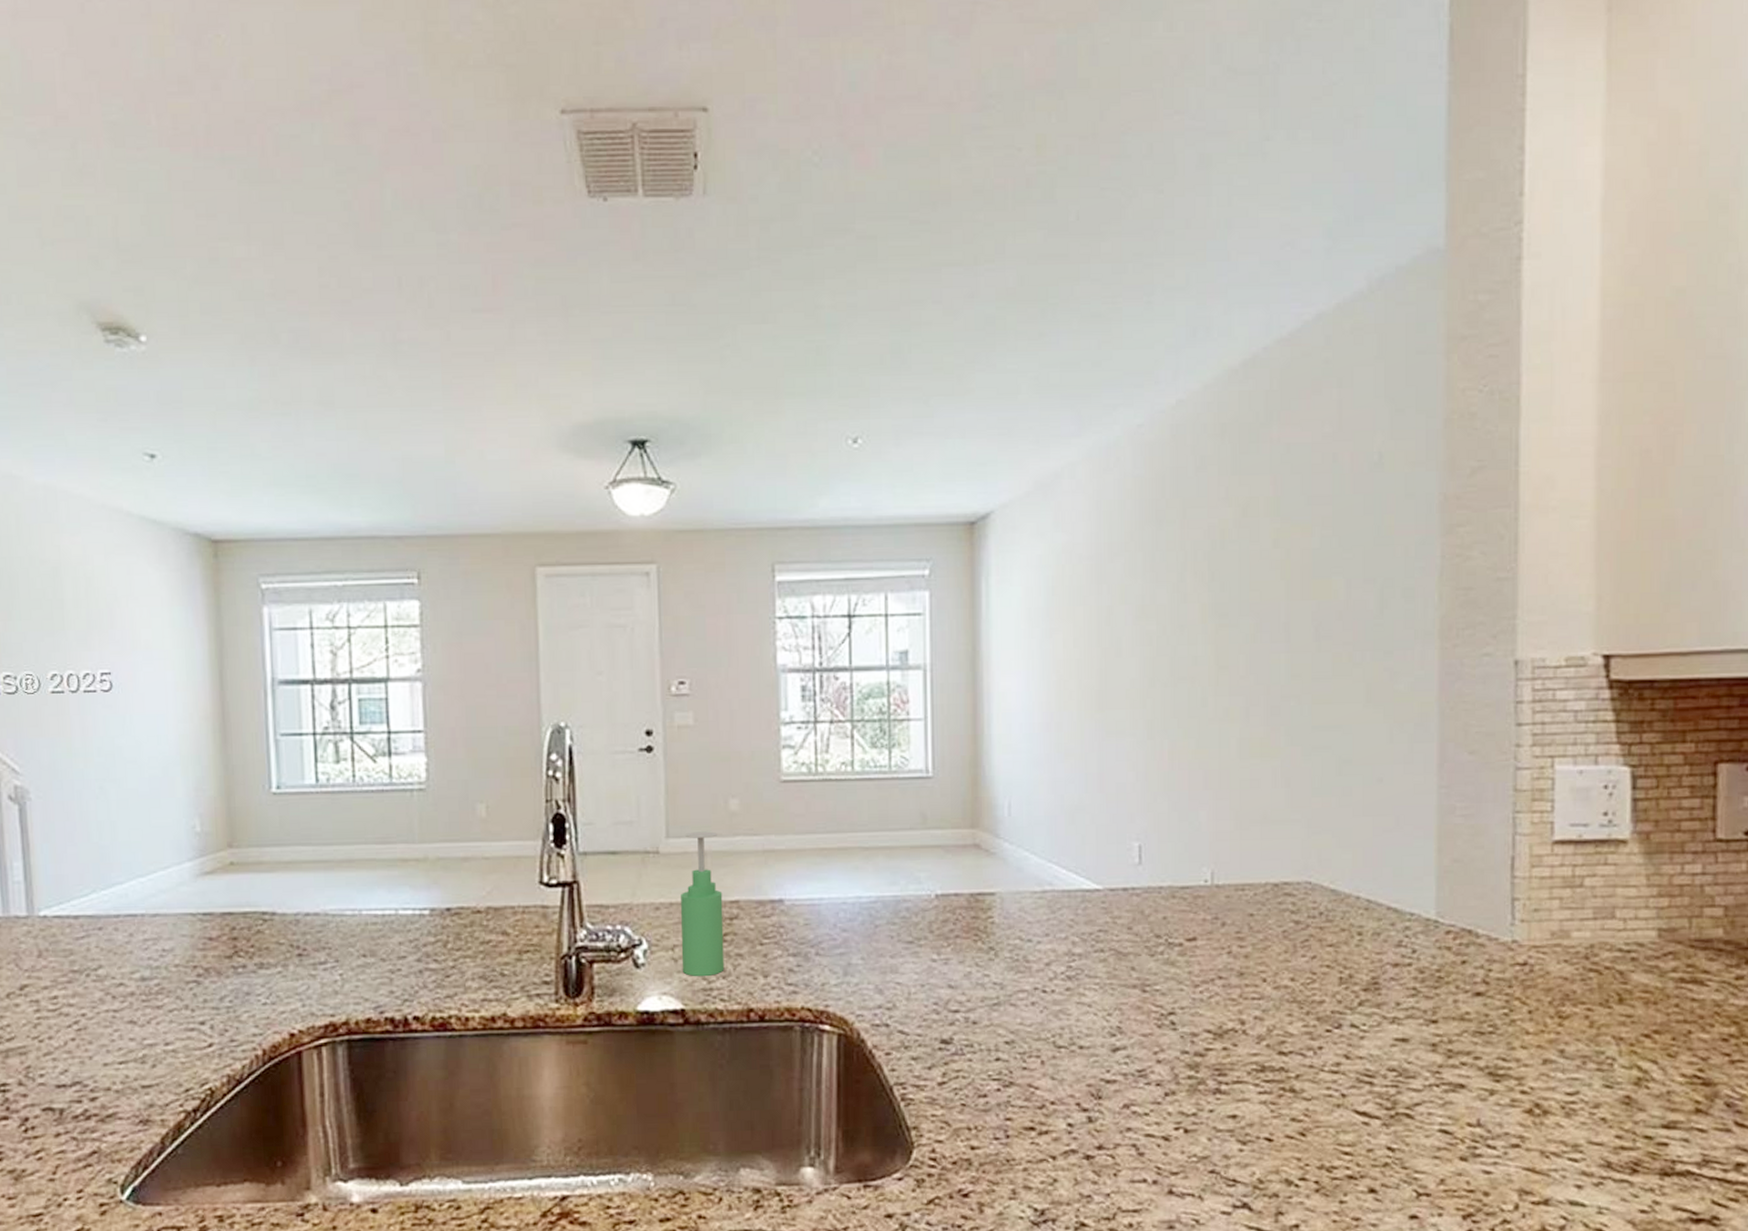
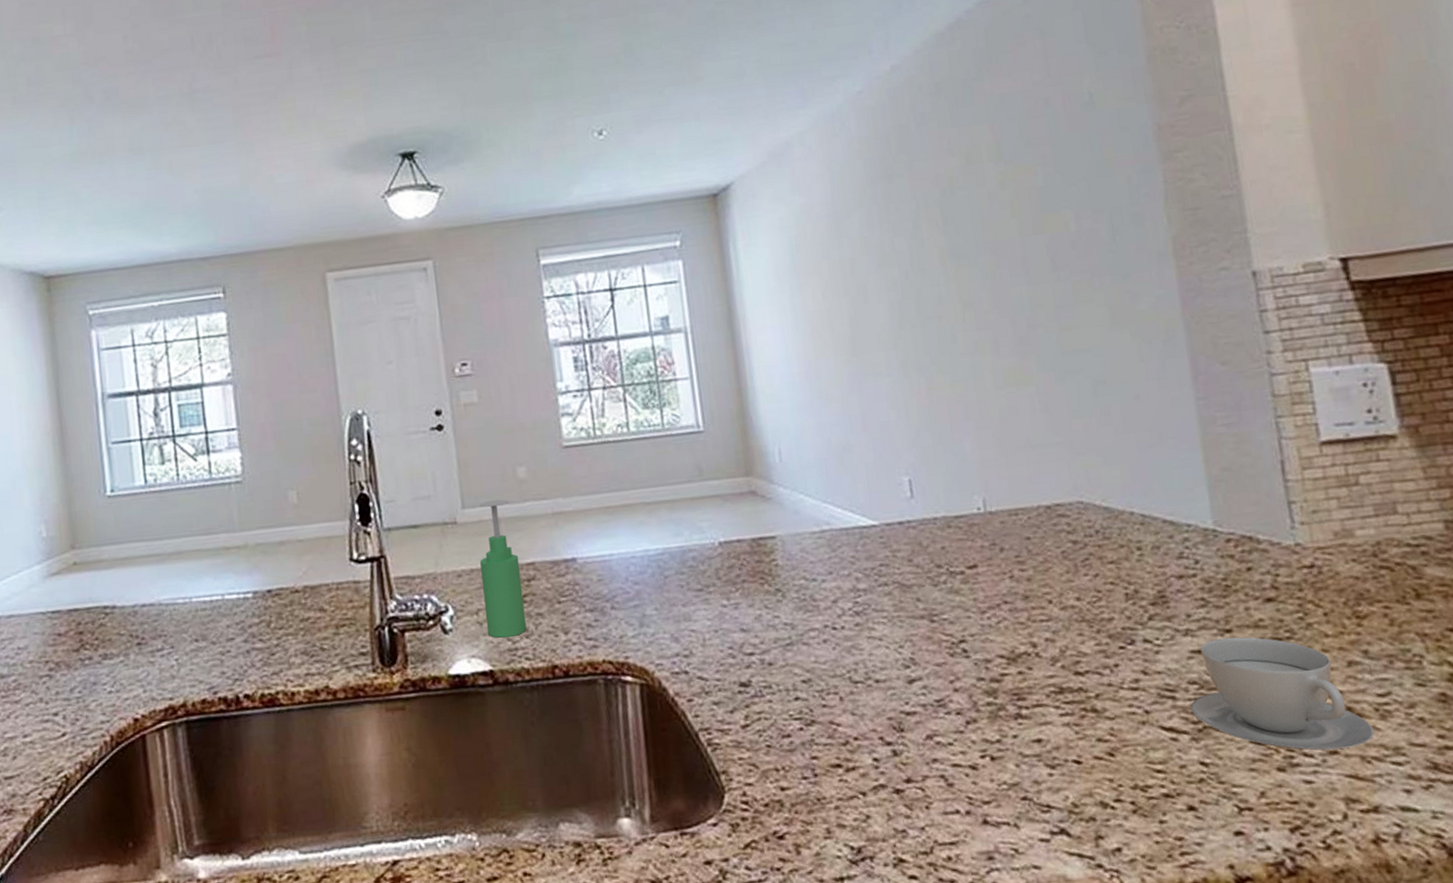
teacup: none [1386,1028,1557,1144] -> present [1190,637,1374,751]

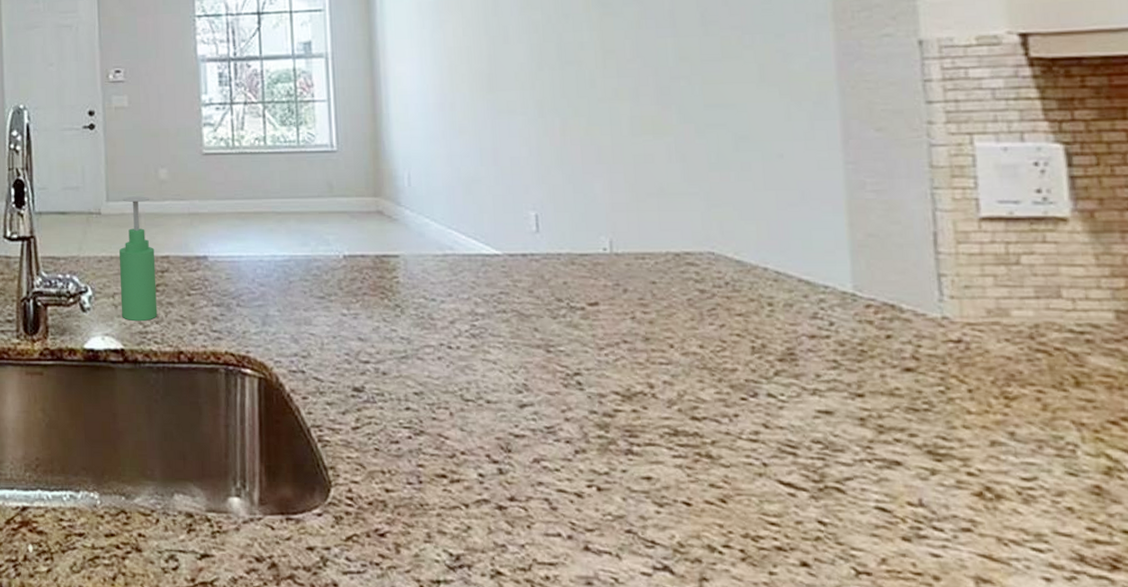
teacup: present [1190,637,1374,751] -> none [812,401,1014,528]

